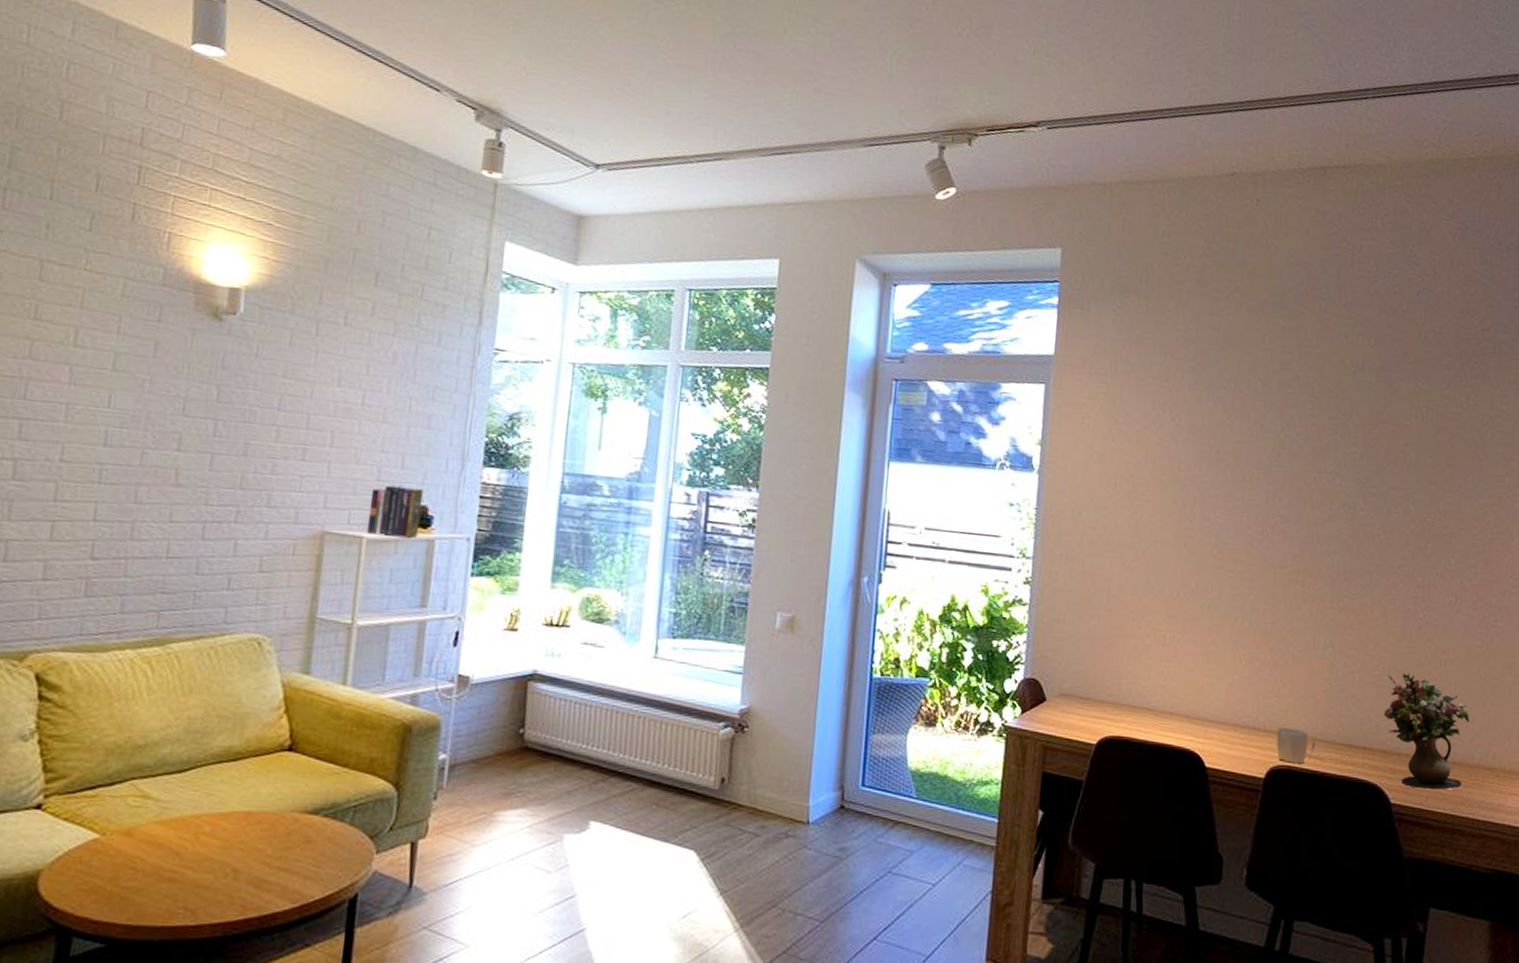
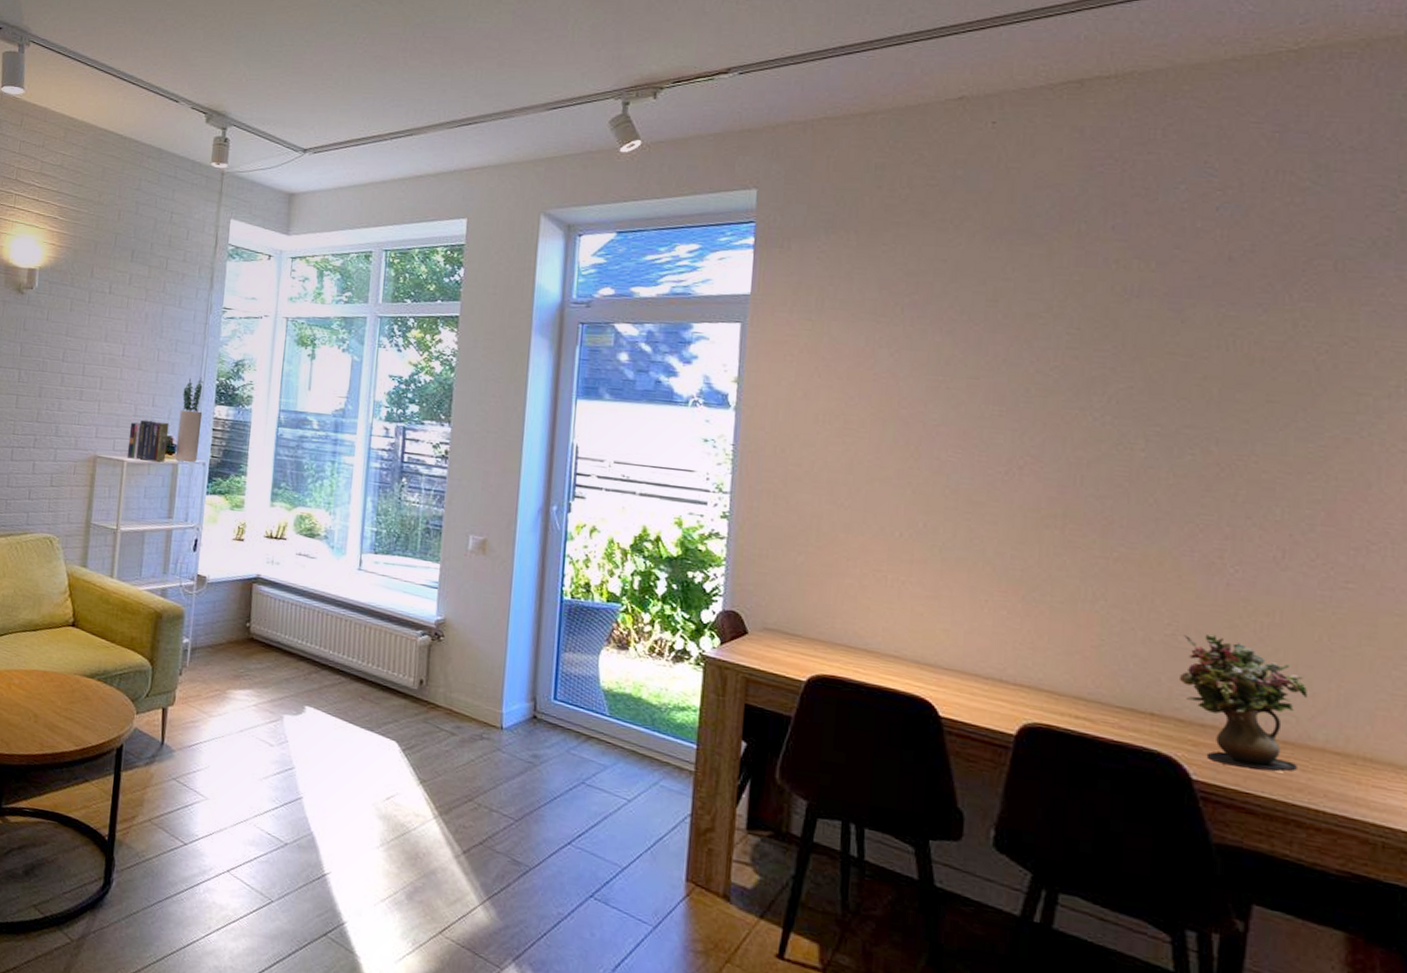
vase: none [430,433,469,538] -> present [175,377,203,463]
mug: present [1276,727,1315,764] -> none [1031,682,1083,724]

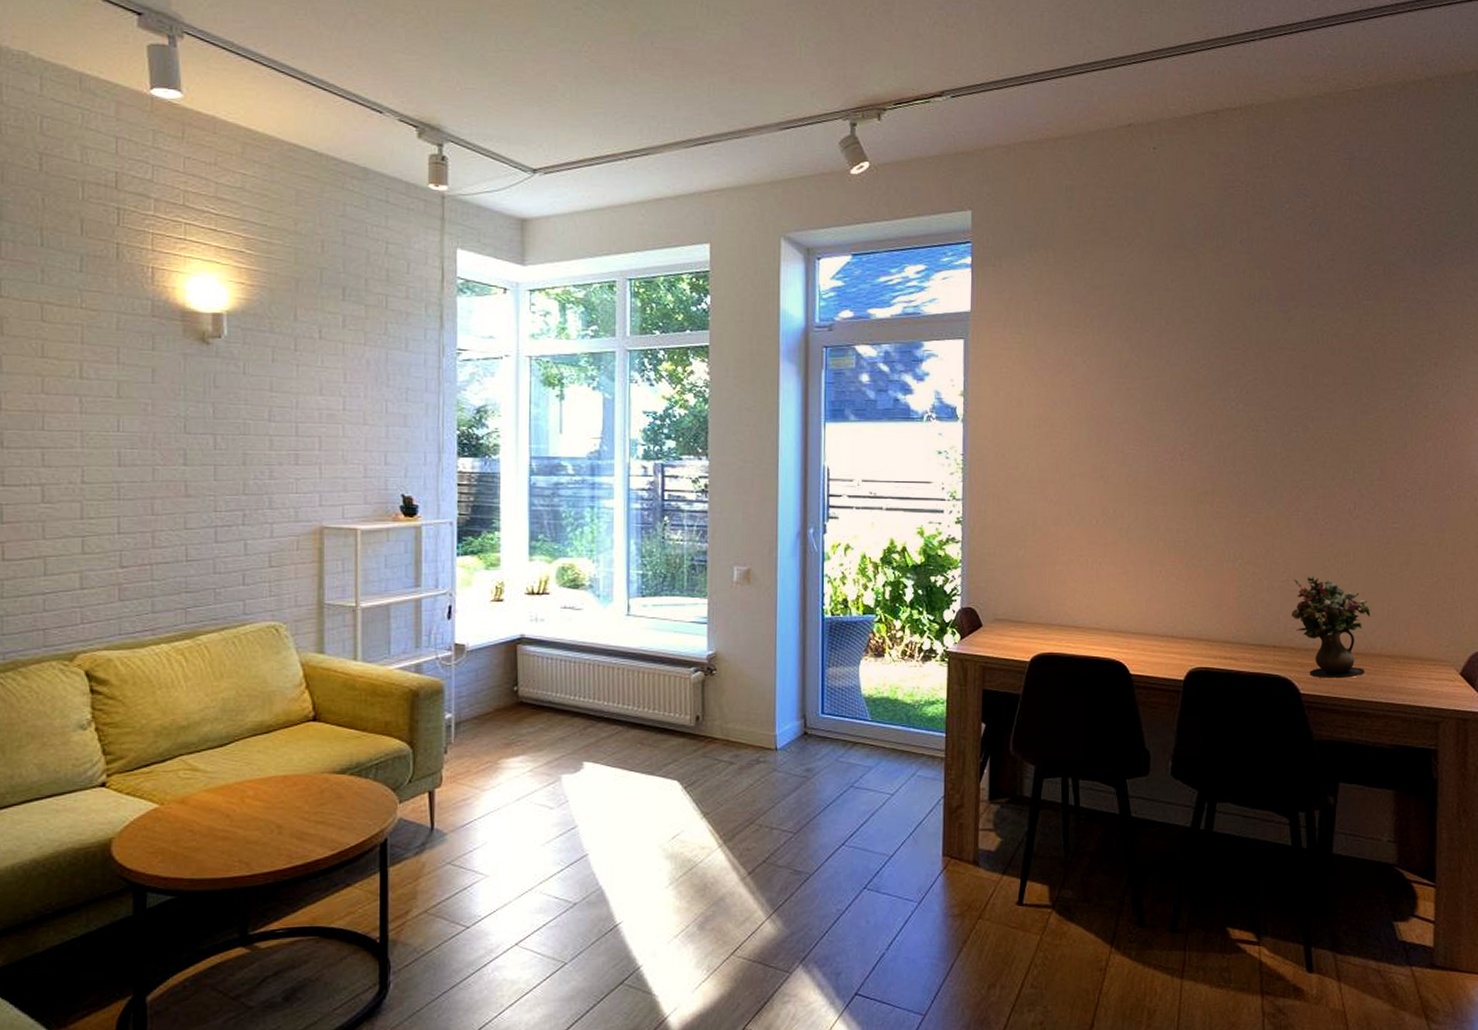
books: present [126,419,169,462] -> none [360,481,407,526]
vase: present [175,377,203,463] -> none [417,428,445,524]

